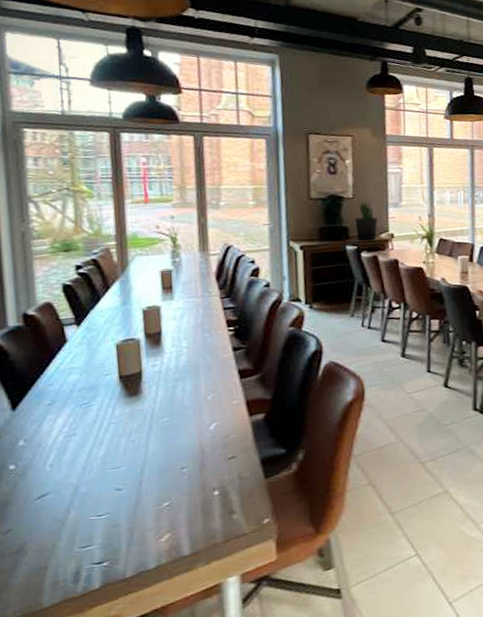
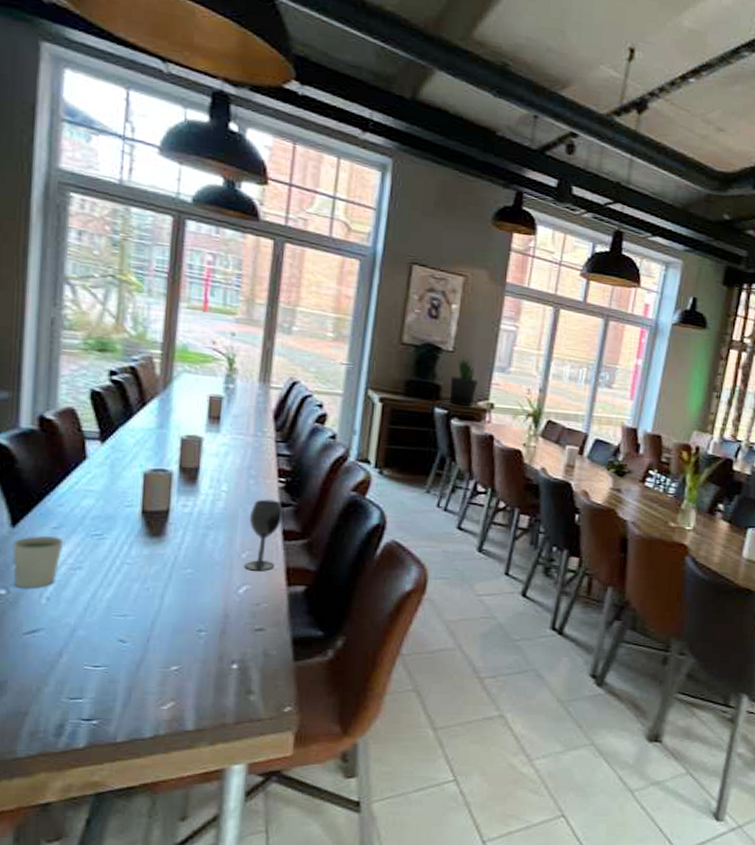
cup: none [15,411,58,461] -> present [12,535,64,588]
wine glass: none [209,346,237,409] -> present [244,499,283,571]

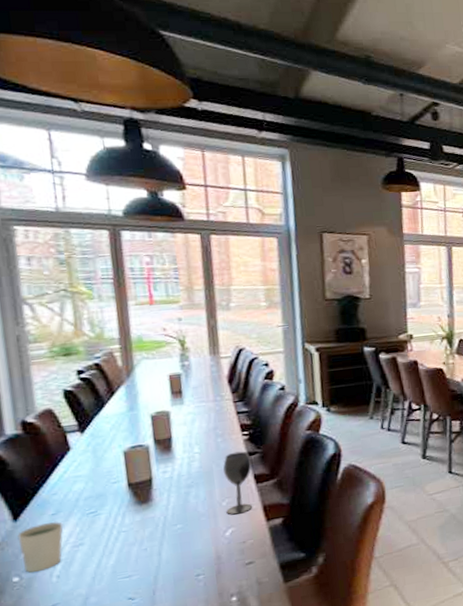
planter: present [450,357,478,406] -> none [372,301,396,342]

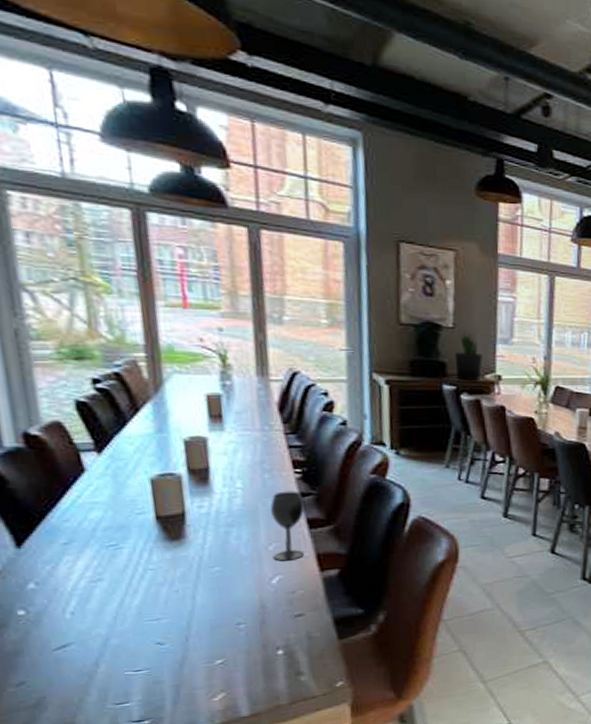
cup: present [17,521,64,573] -> none [21,551,78,607]
planter: none [372,301,396,342] -> present [454,332,483,380]

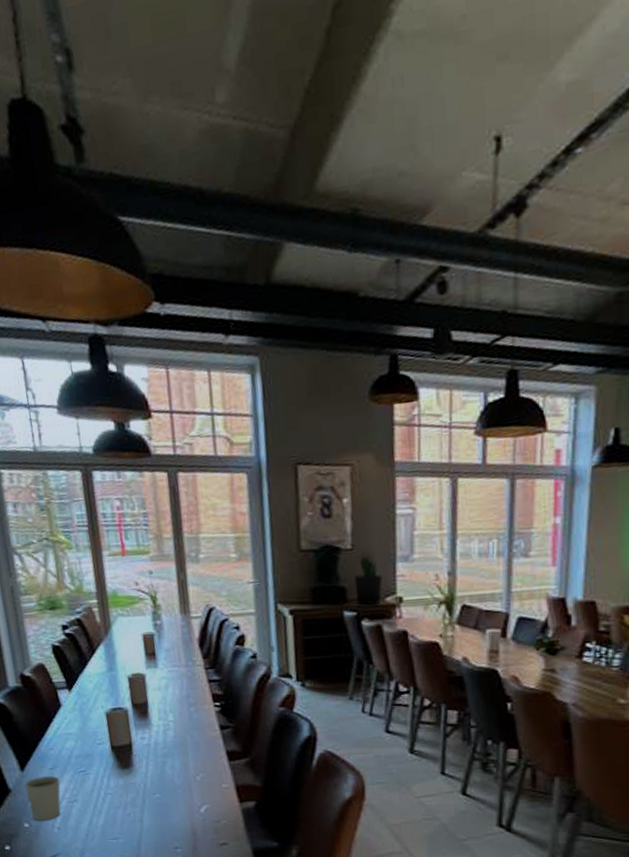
cup: none [21,551,78,607] -> present [25,775,61,821]
wine glass: present [271,491,305,561] -> none [196,724,225,791]

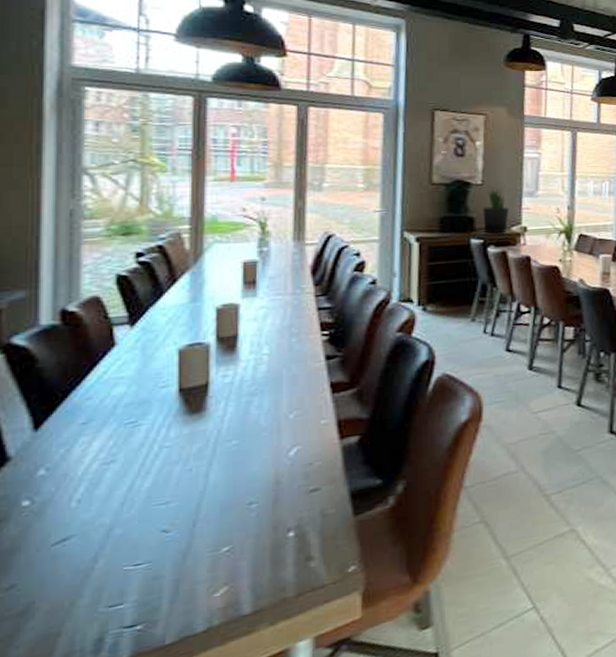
cup: present [25,775,61,821] -> none [35,431,94,495]

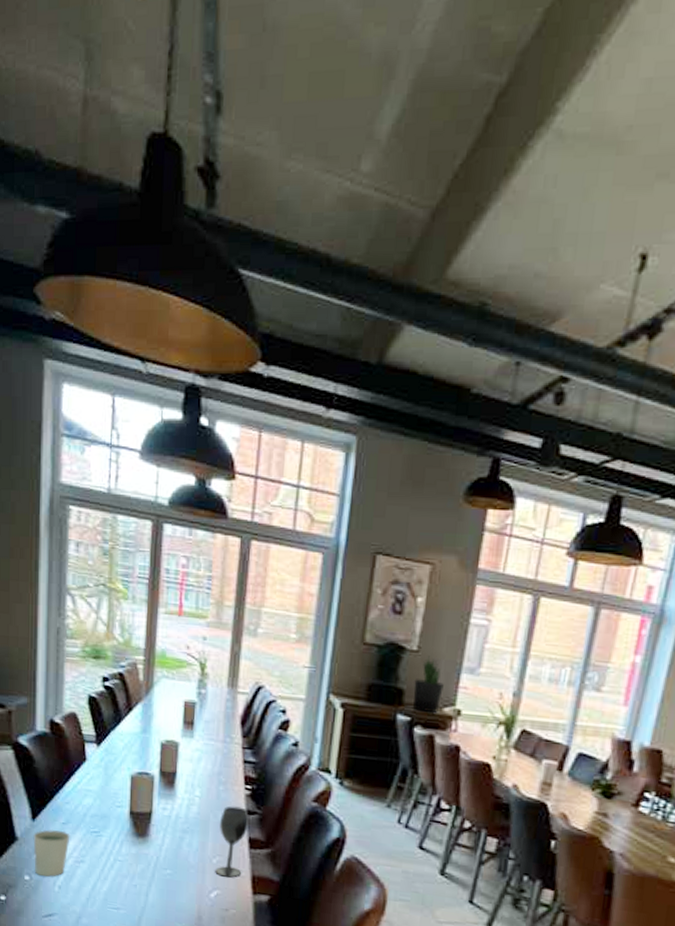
cup: none [35,431,94,495] -> present [33,829,70,877]
wine glass: none [293,354,329,431] -> present [215,806,249,878]

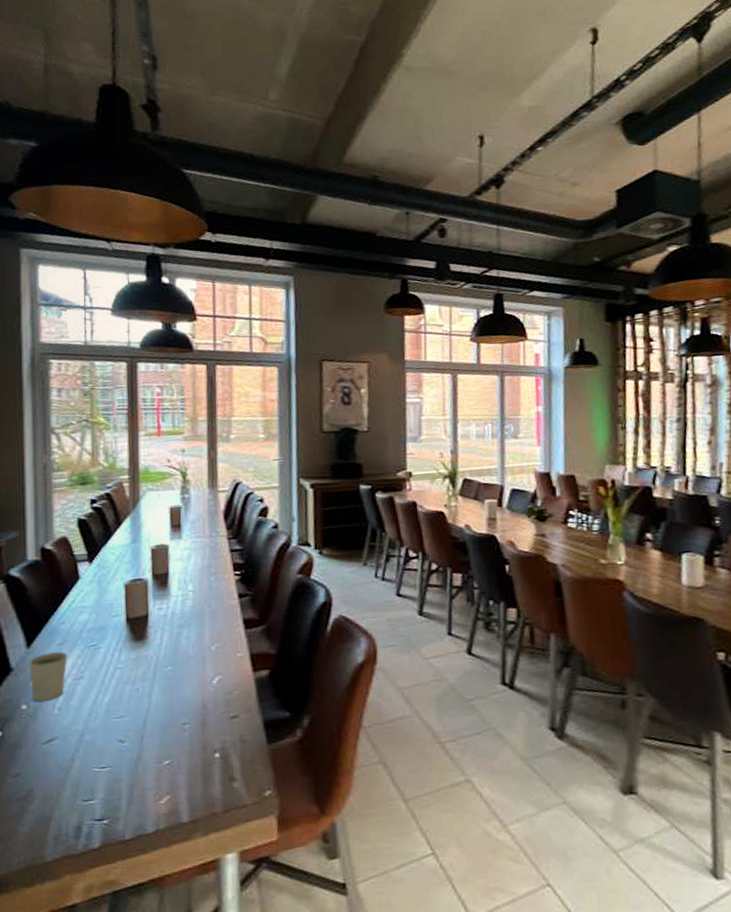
wine glass: present [215,806,249,878] -> none [214,592,242,661]
planter: present [413,657,444,713] -> none [369,434,394,479]

